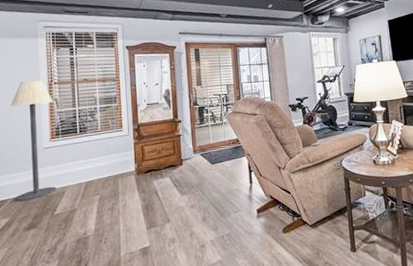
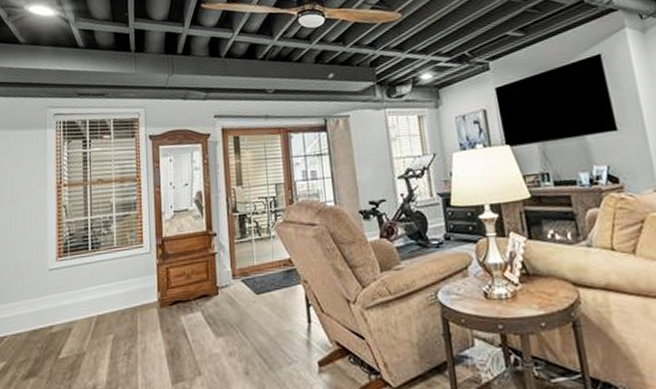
floor lamp: present [10,80,57,202] -> none [13,182,63,340]

